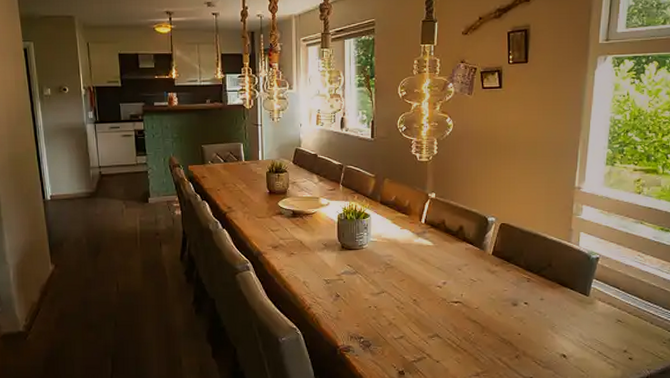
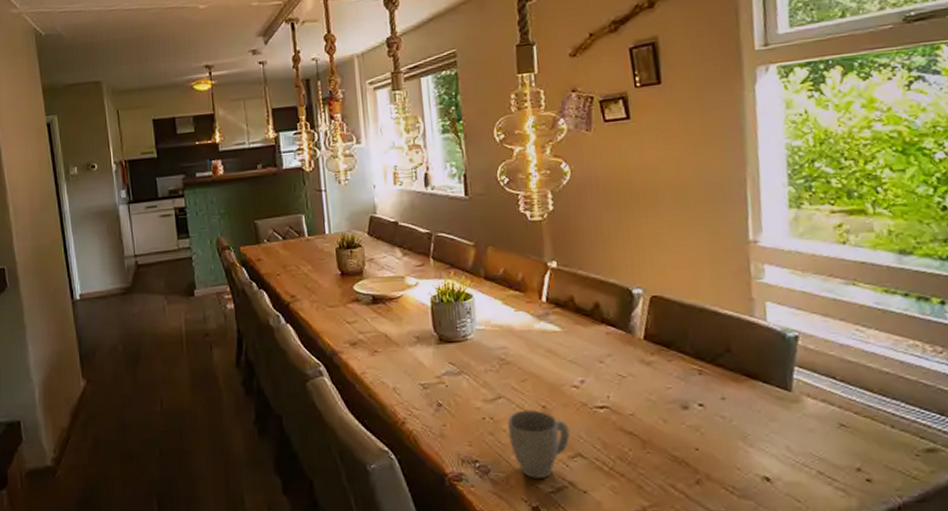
mug: none [388,302,431,351] -> present [508,410,570,479]

